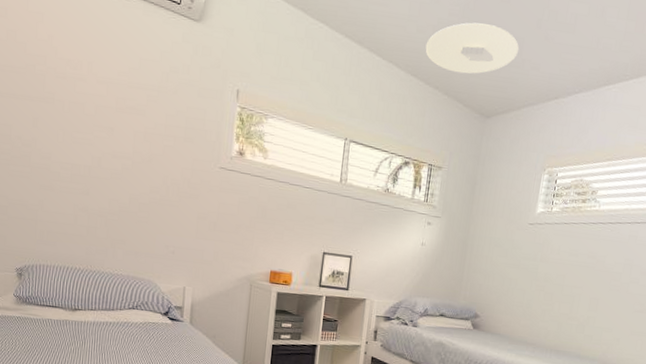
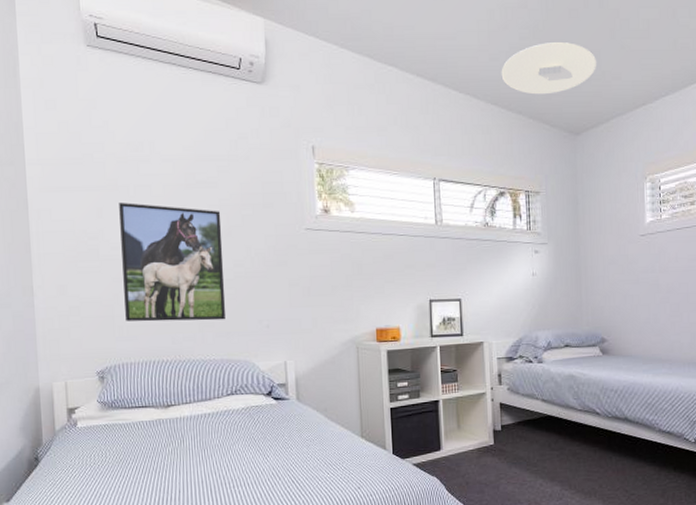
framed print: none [47,116,145,240] -> present [119,203,226,322]

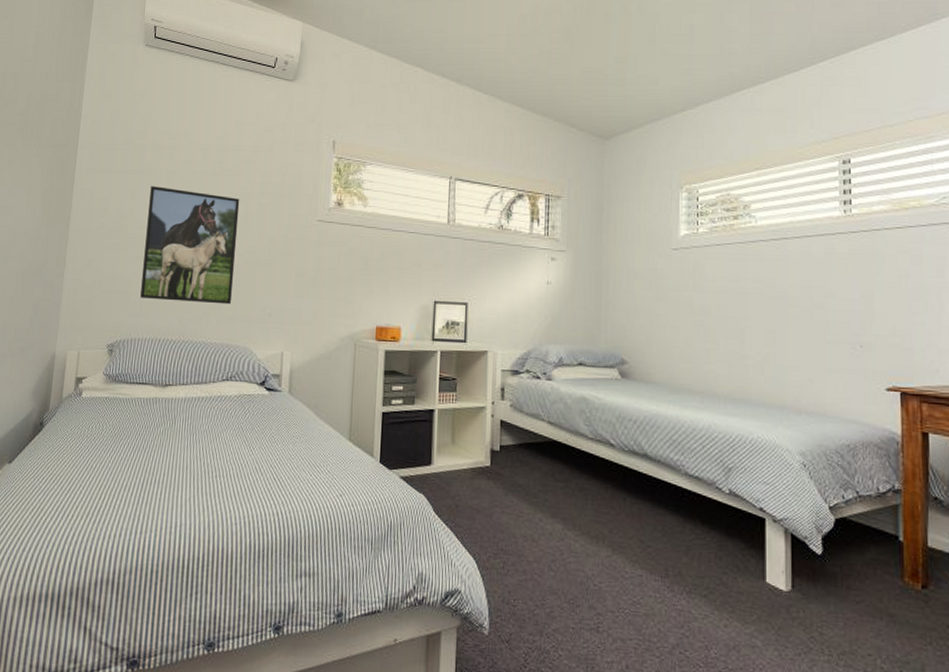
ceiling light: present [501,42,597,95] -> none [528,46,633,98]

